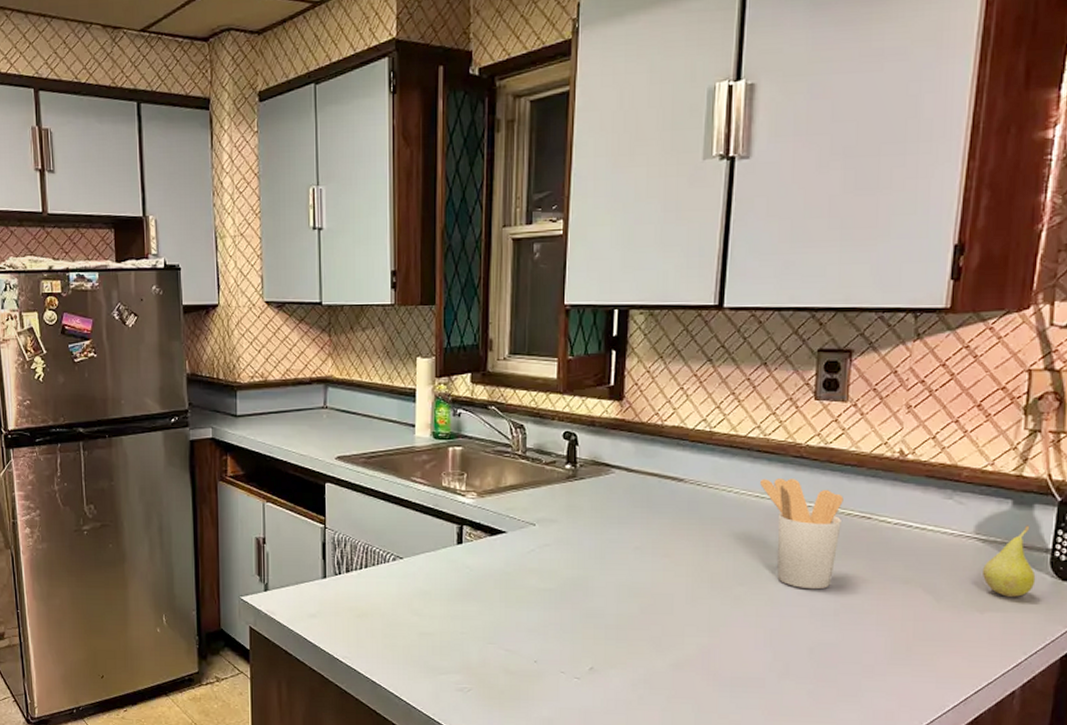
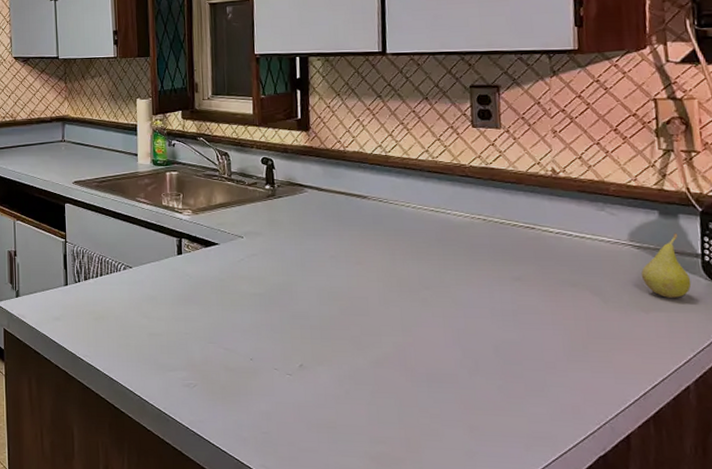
utensil holder: present [760,479,844,590] -> none [434,195,509,293]

